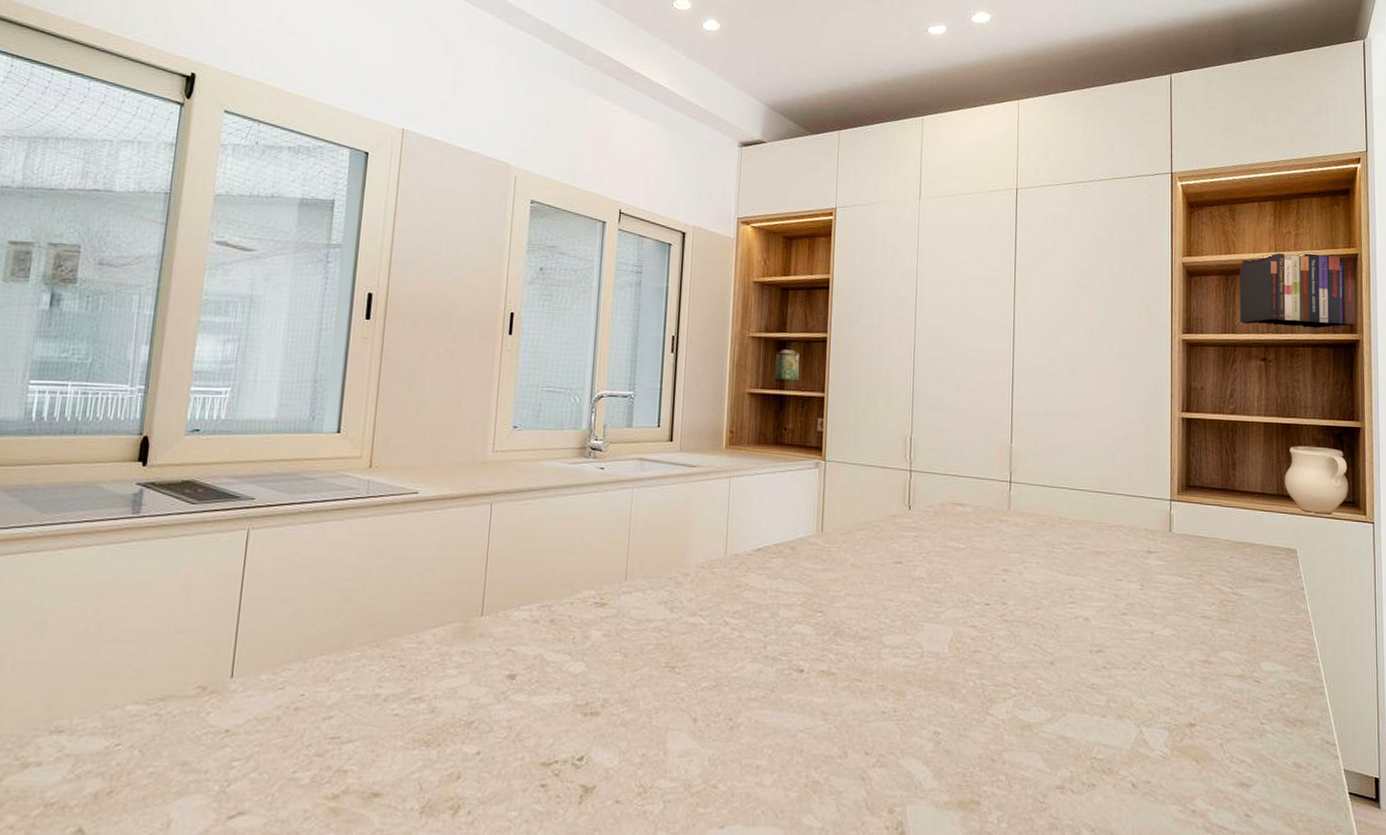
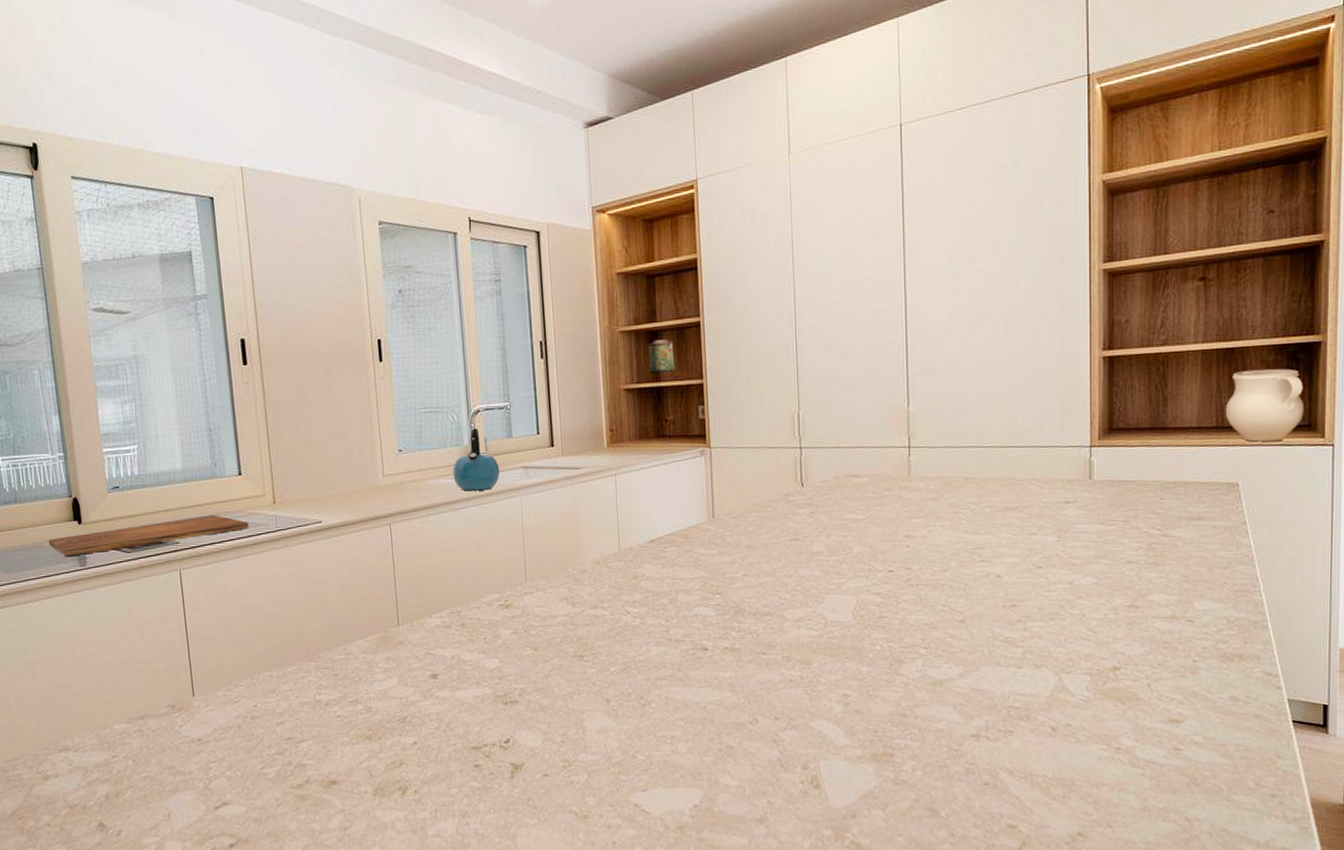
cutting board: none [101,472,337,502] -> present [48,514,249,557]
kettle: none [566,413,615,478] -> present [452,428,500,491]
books: present [1240,252,1355,328] -> none [1174,141,1322,241]

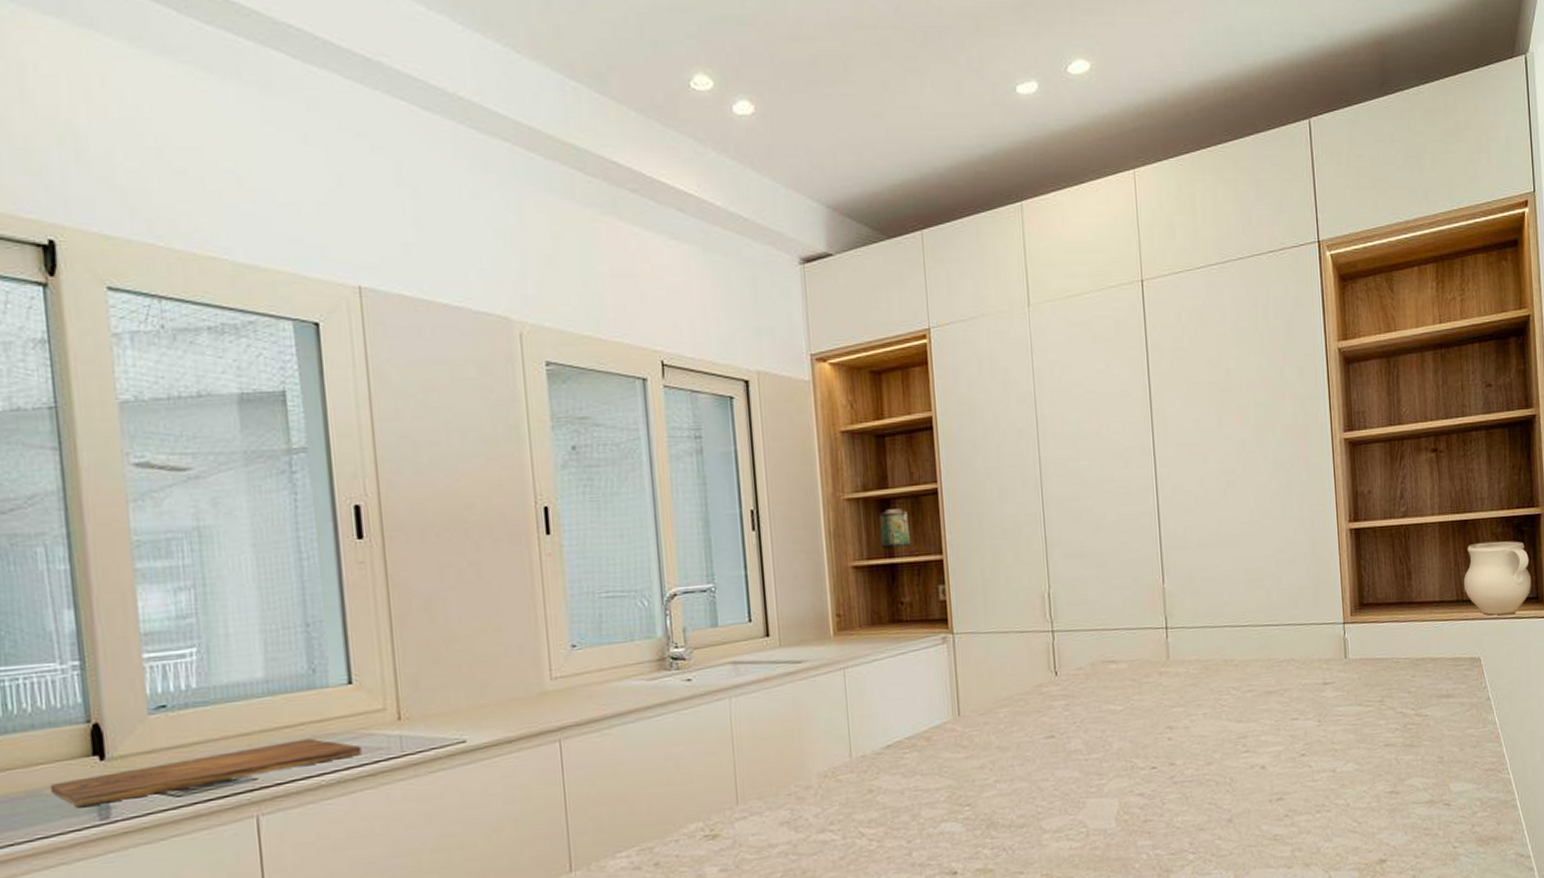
kettle: present [452,428,500,491] -> none [642,616,703,695]

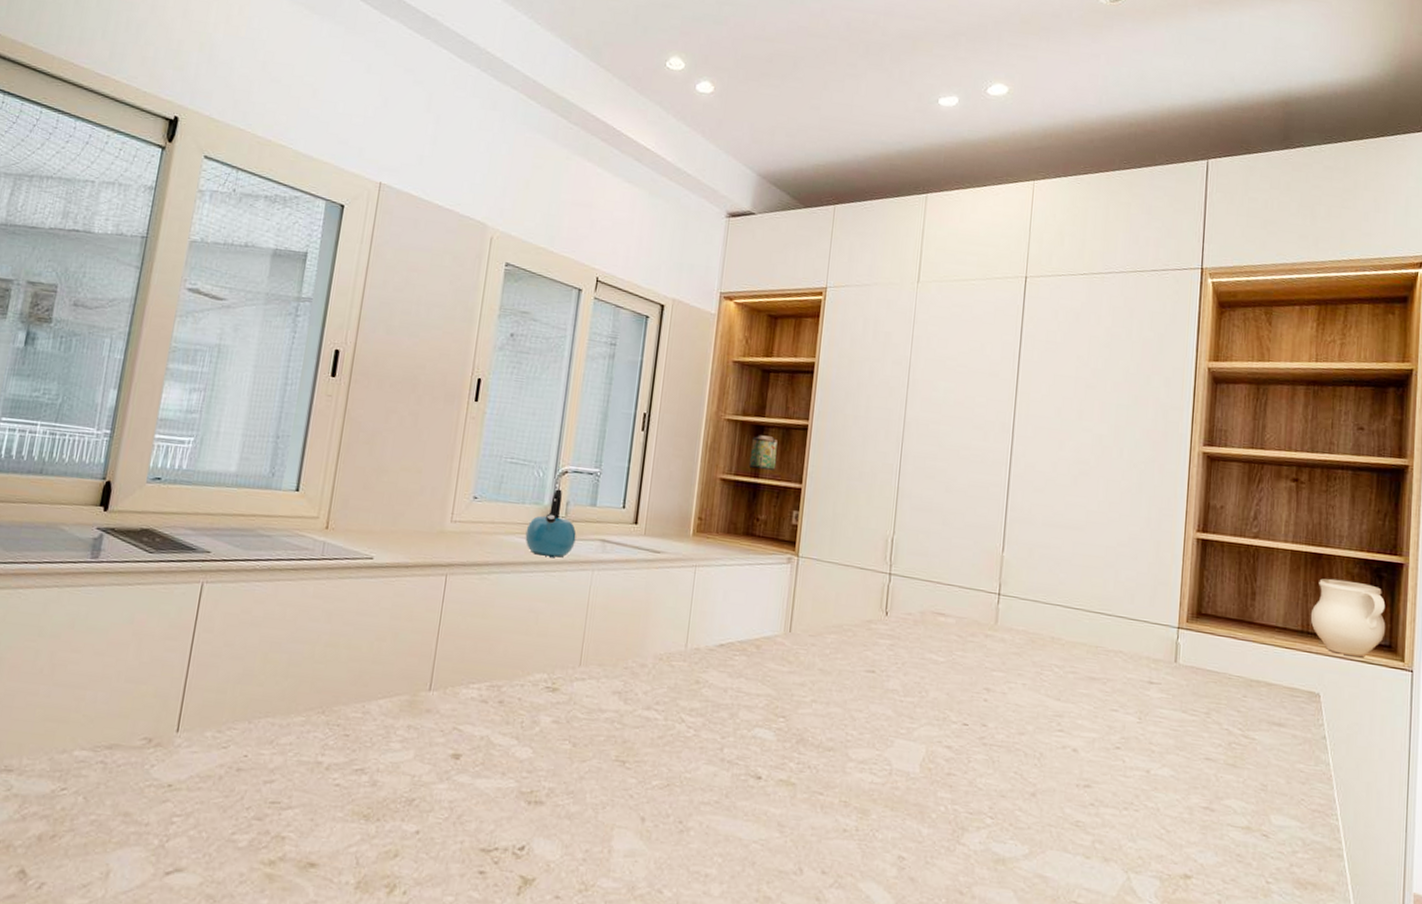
cutting board: present [49,738,362,808] -> none [63,521,293,551]
kettle: none [642,616,703,695] -> present [525,489,577,558]

